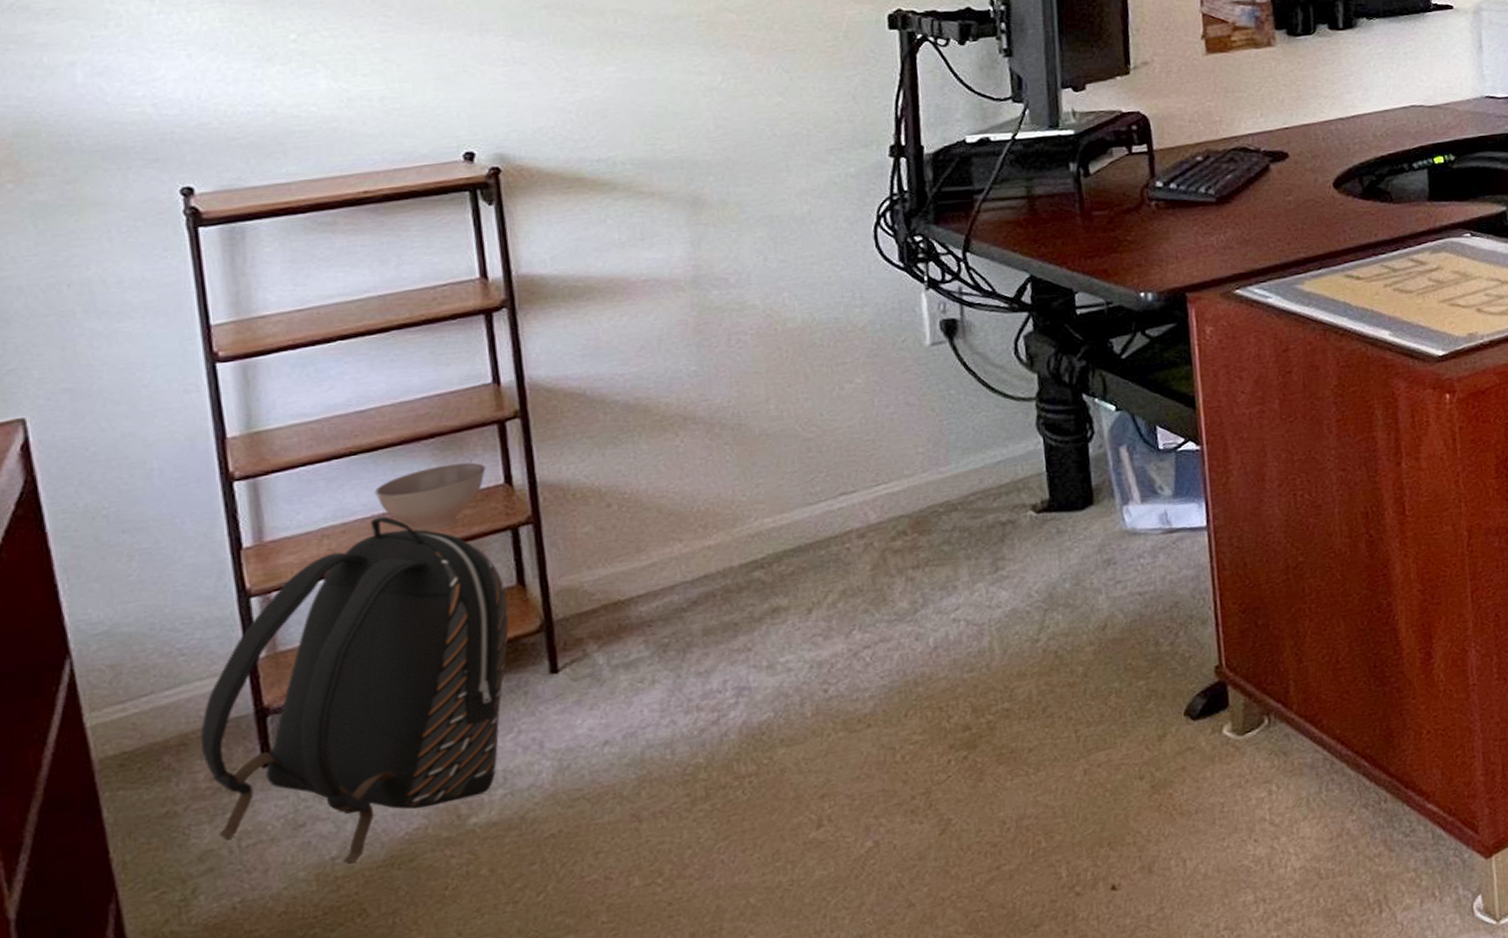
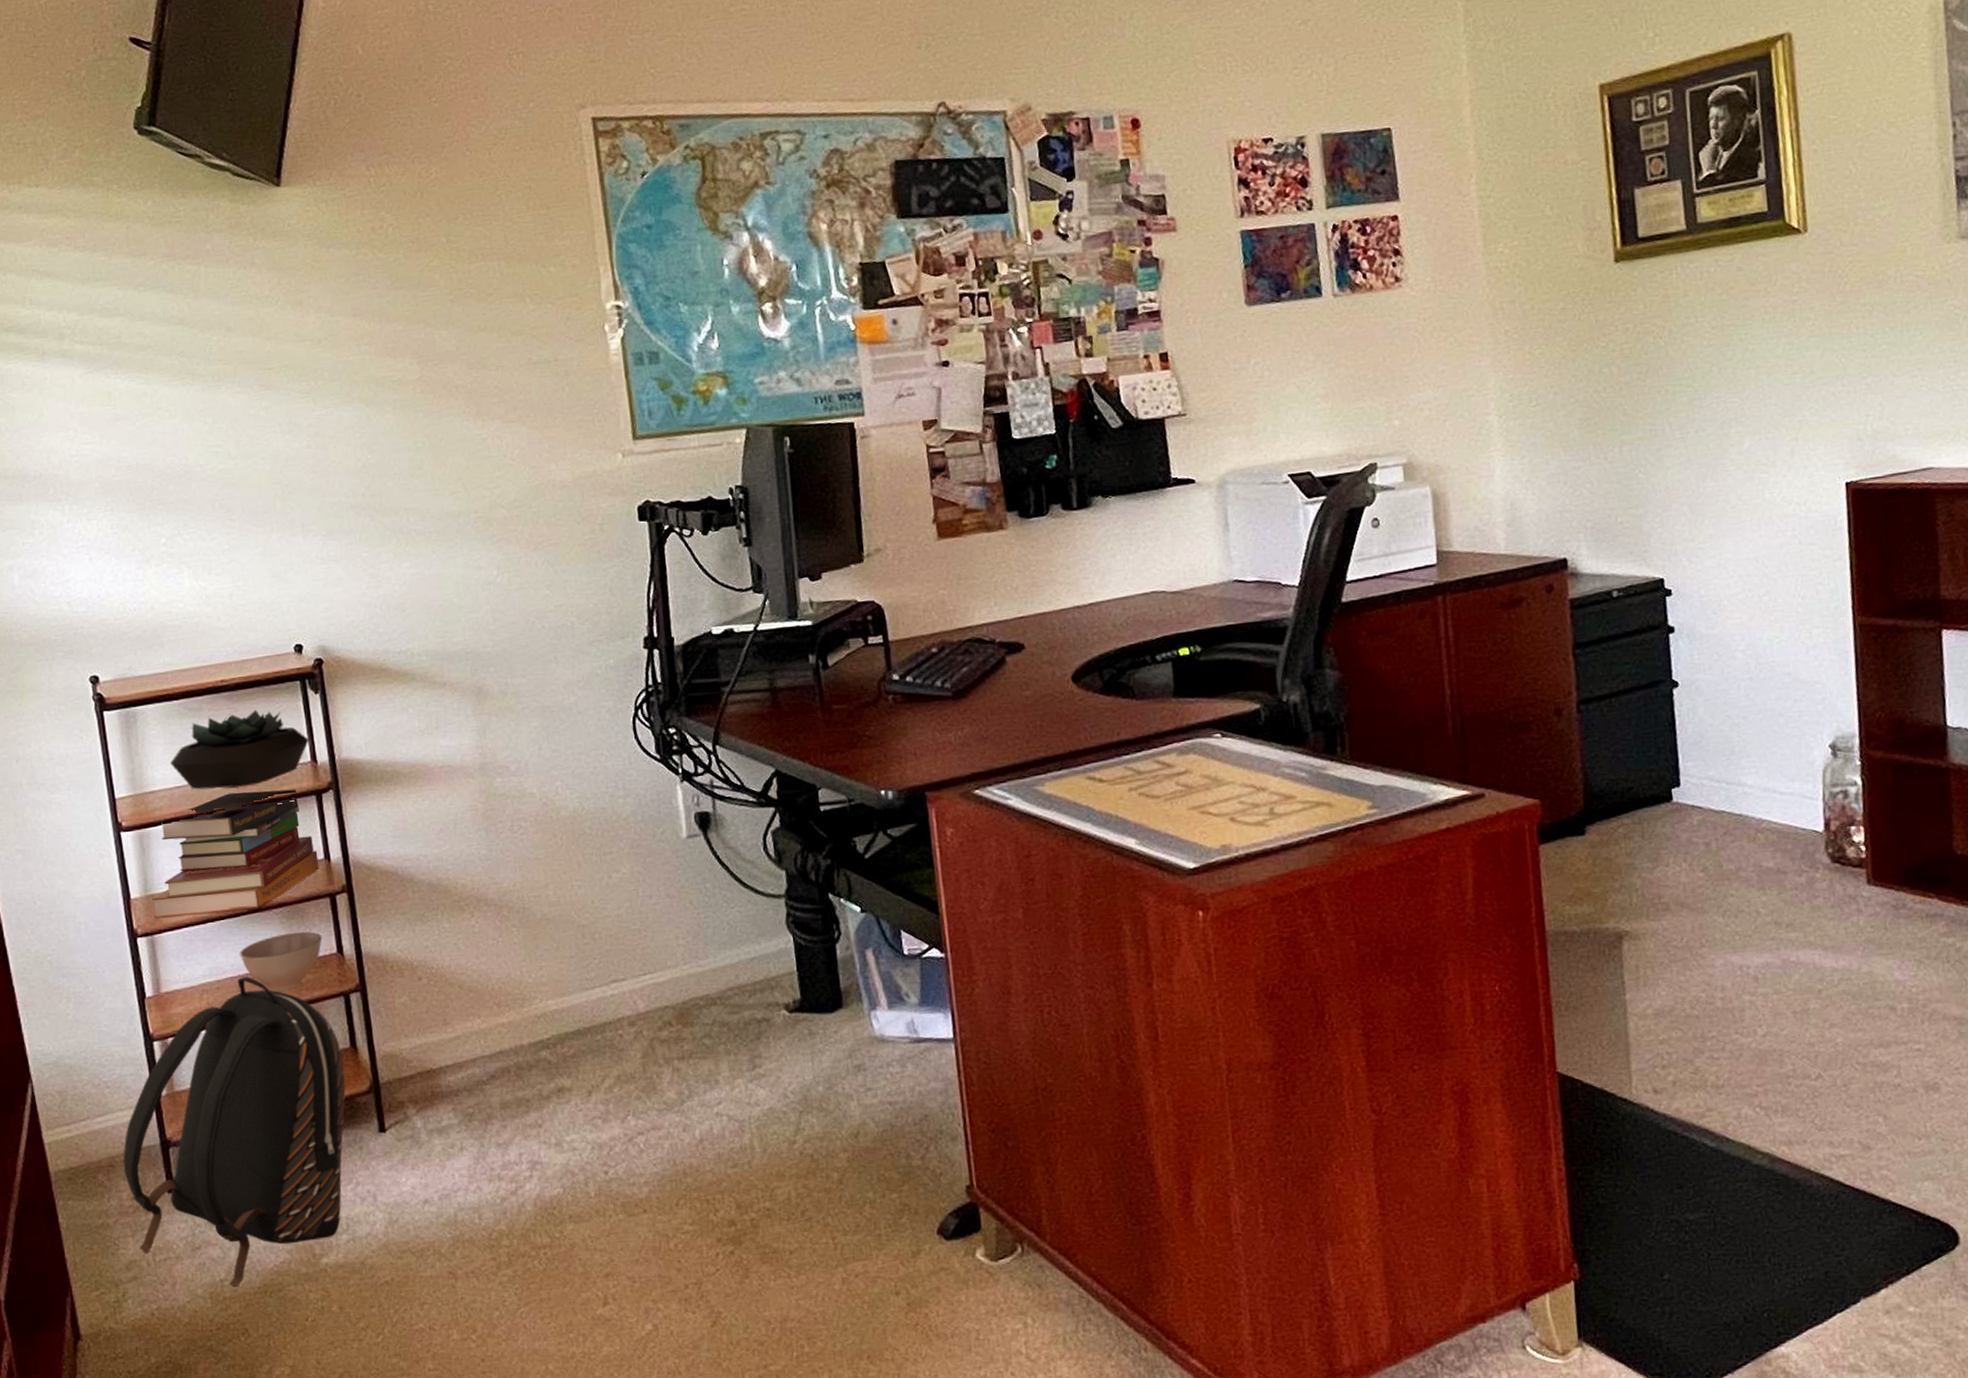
books: none [256,308,486,459] -> present [151,789,319,919]
succulent plant: none [289,223,480,313] -> present [169,709,310,790]

